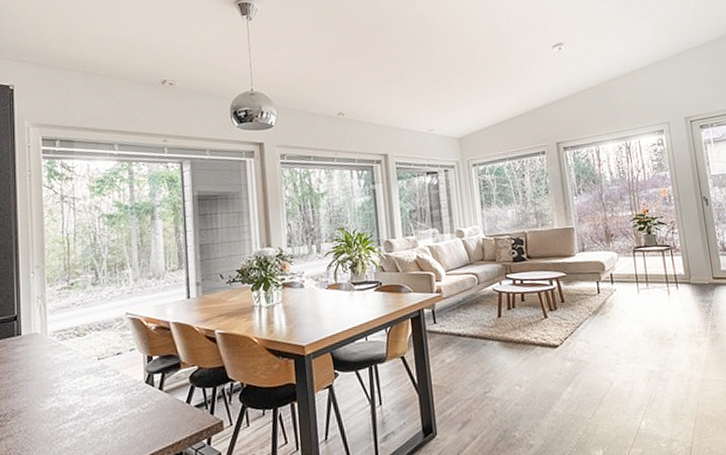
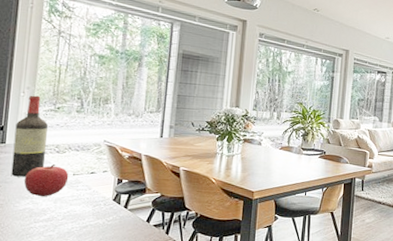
wine bottle: none [29,273,65,372] -> present [11,95,48,177]
fruit: none [45,351,94,392] -> present [24,164,69,197]

